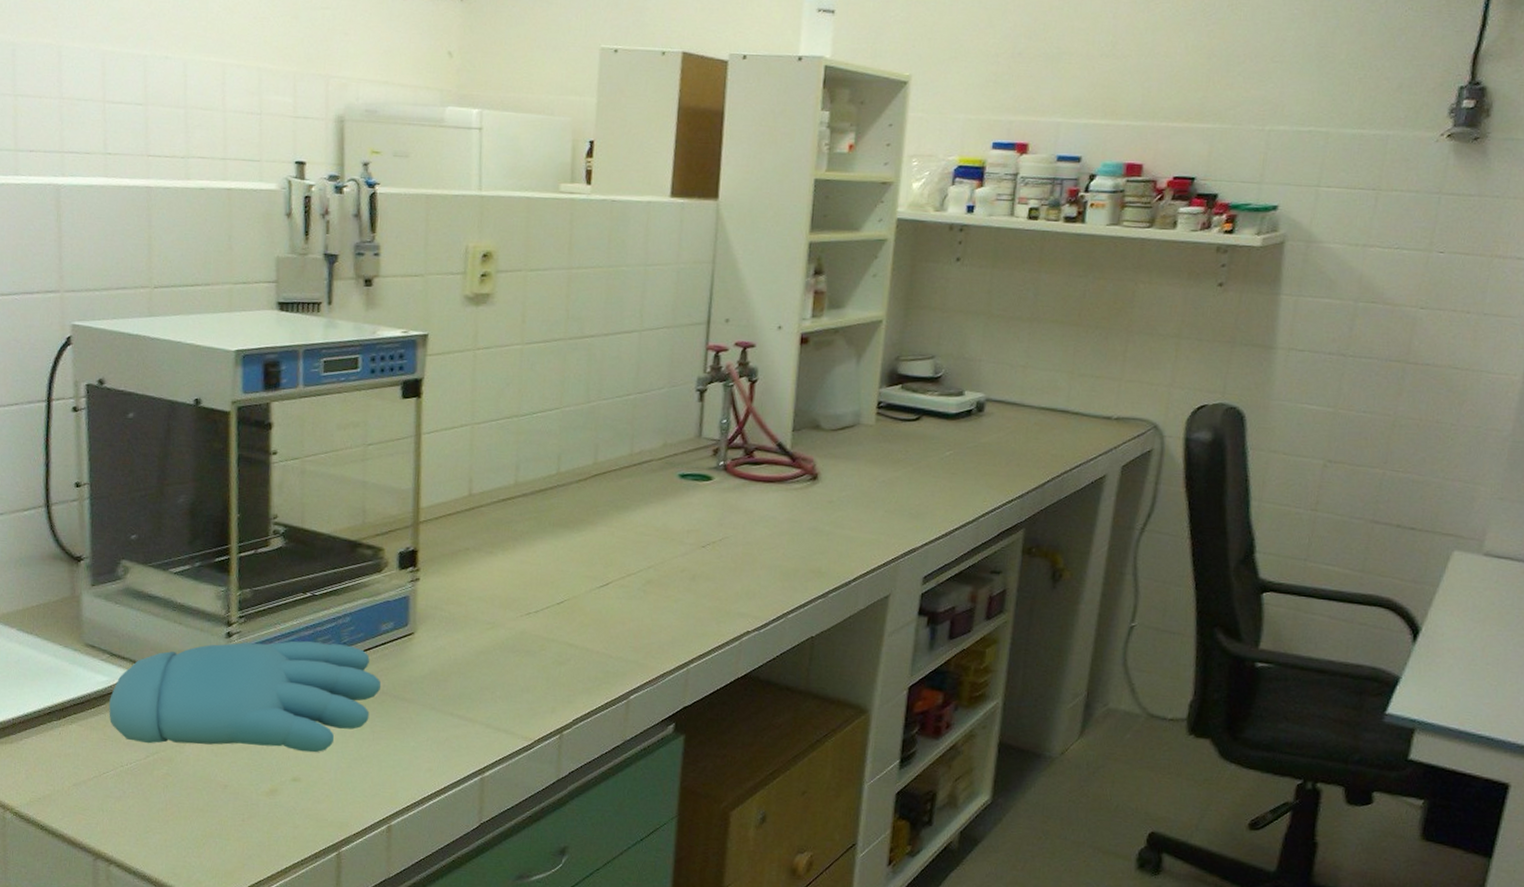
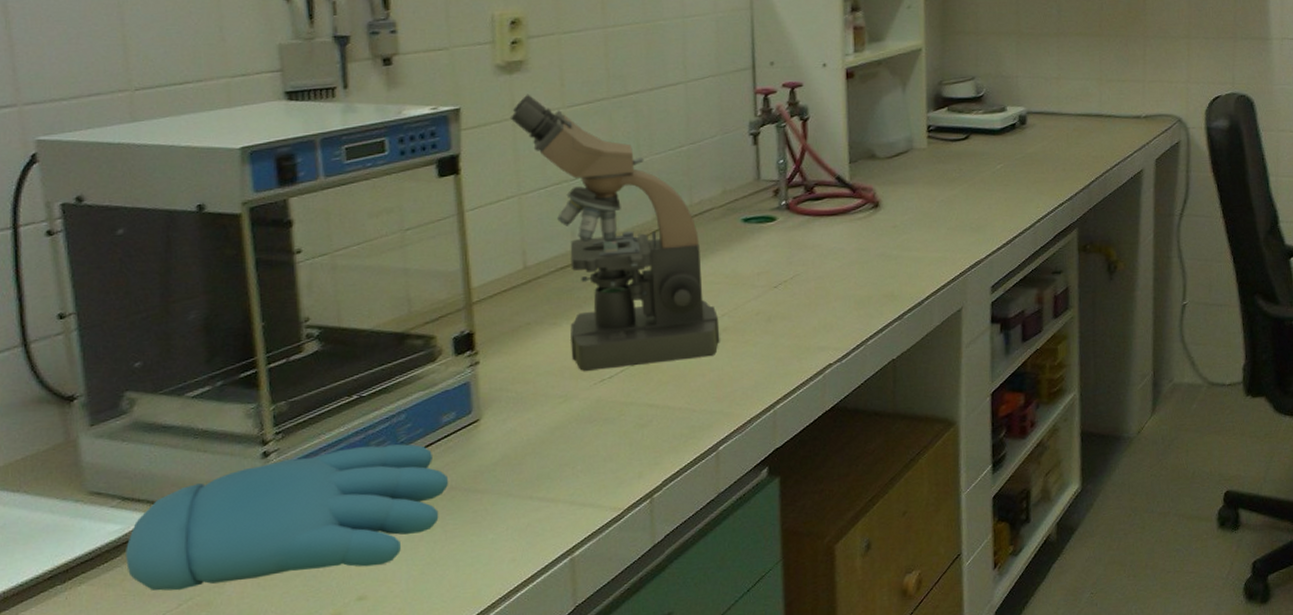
microscope: none [471,327,645,605] -> present [509,94,720,371]

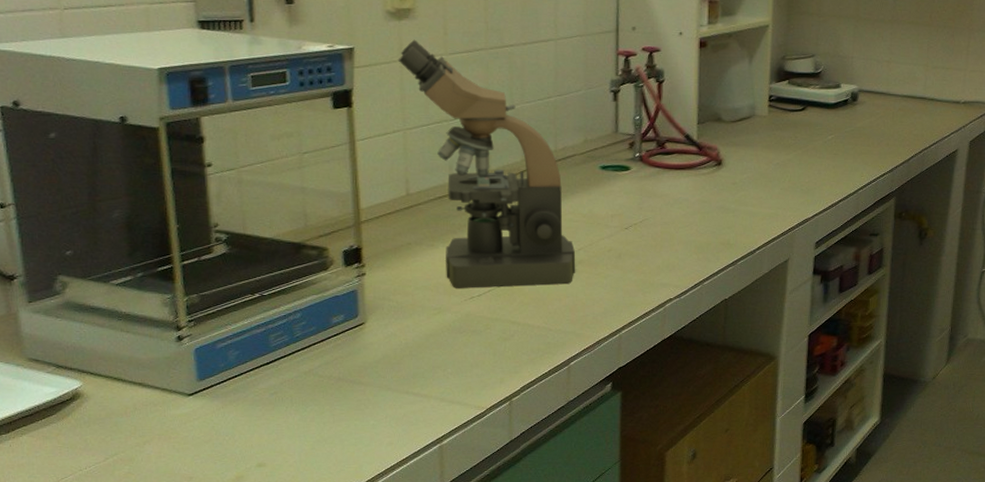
glove: present [126,444,449,591] -> none [60,338,337,447]

